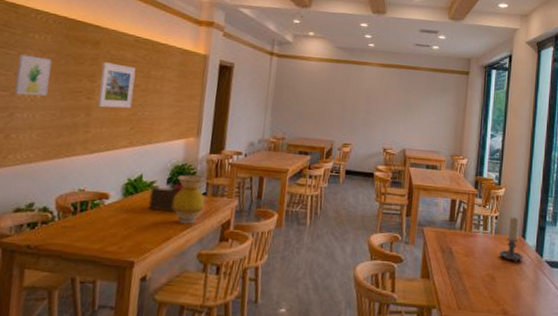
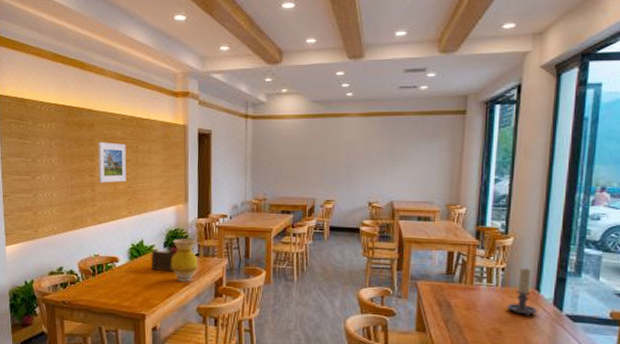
wall art: present [14,54,52,96] -> none [33,143,59,178]

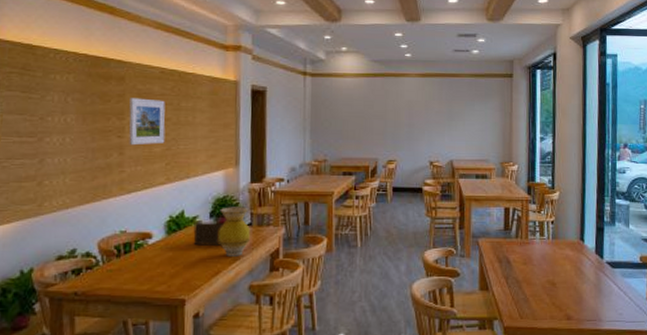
candle holder: present [507,268,537,317] -> none [558,220,583,266]

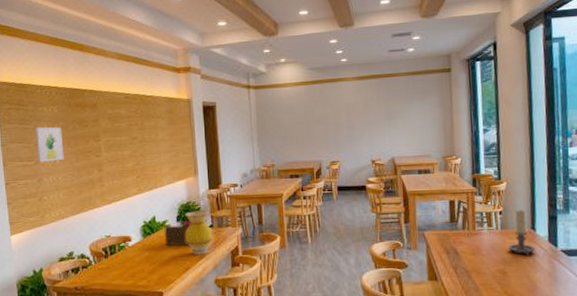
wall art: none [41,97,77,139] -> present [35,127,64,162]
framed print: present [129,98,166,146] -> none [103,121,134,163]
candle holder: none [558,220,583,266] -> present [508,210,535,255]

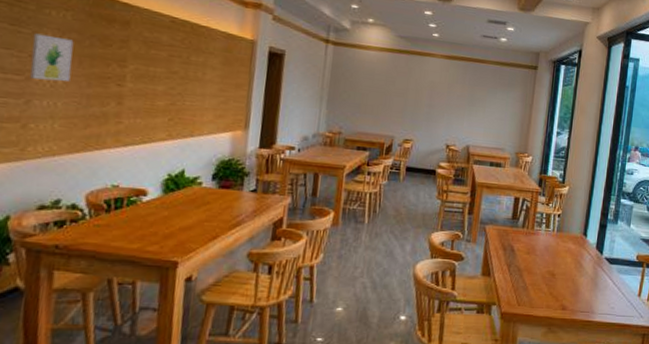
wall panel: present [164,223,190,247] -> none [191,181,228,211]
vase: present [185,210,212,255] -> none [219,170,255,222]
candle holder: present [508,210,535,255] -> none [560,215,584,260]

